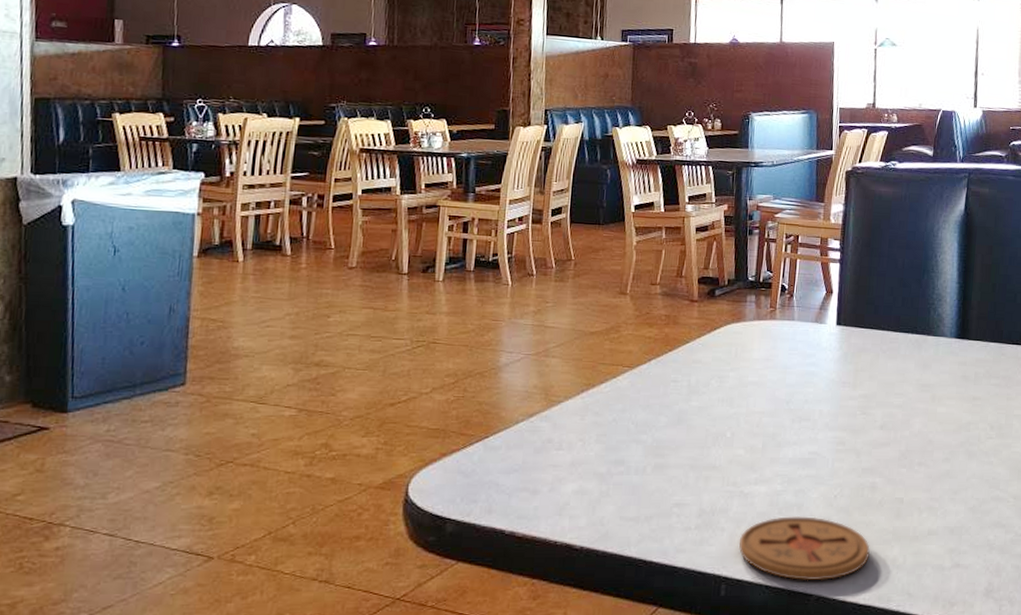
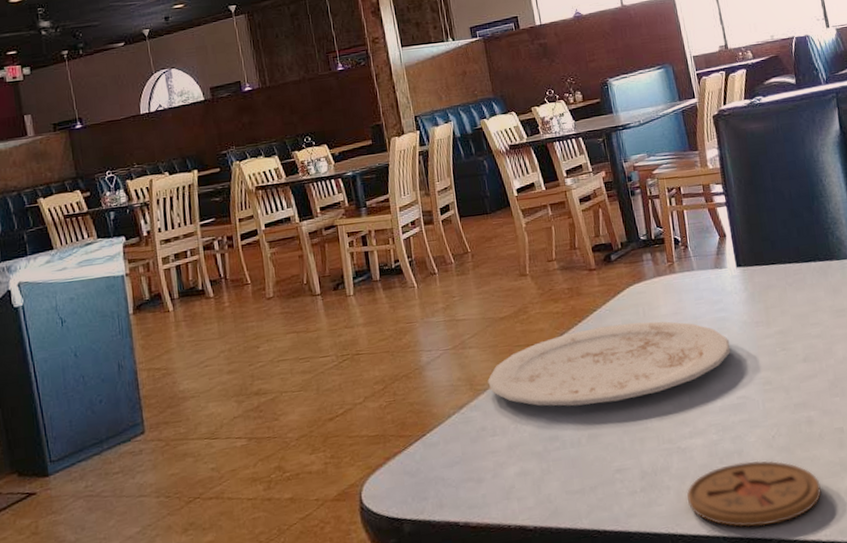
plate: none [564,359,814,436] -> present [488,321,731,406]

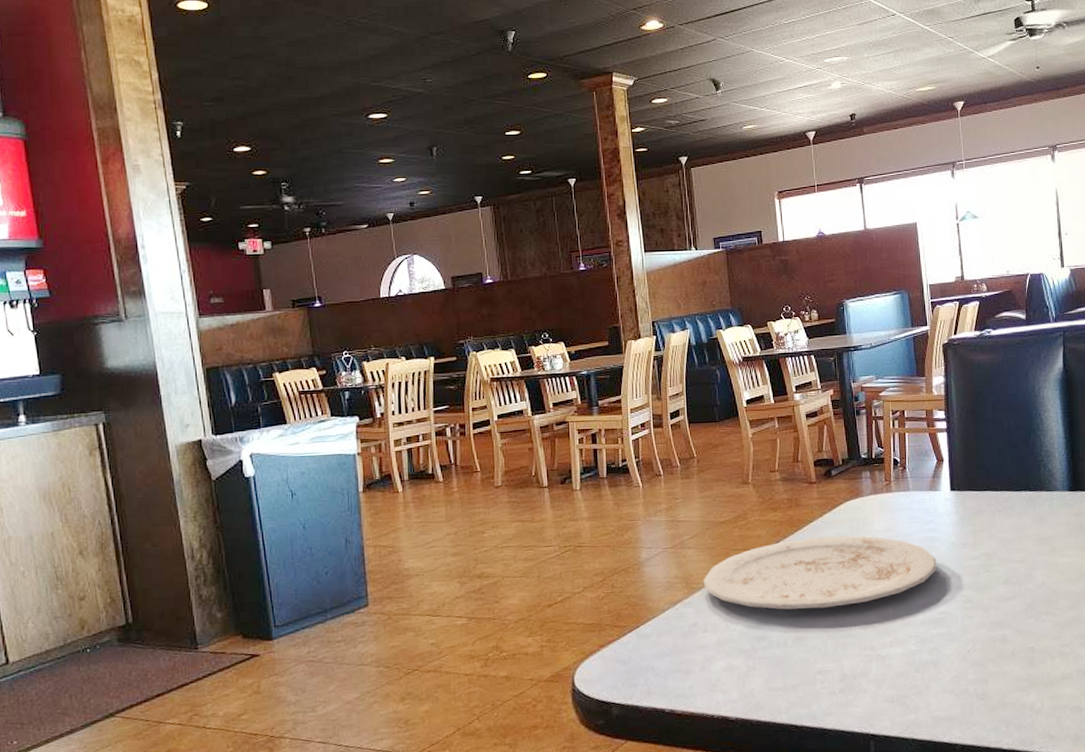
coaster: present [687,460,822,527] -> none [883,671,1008,732]

